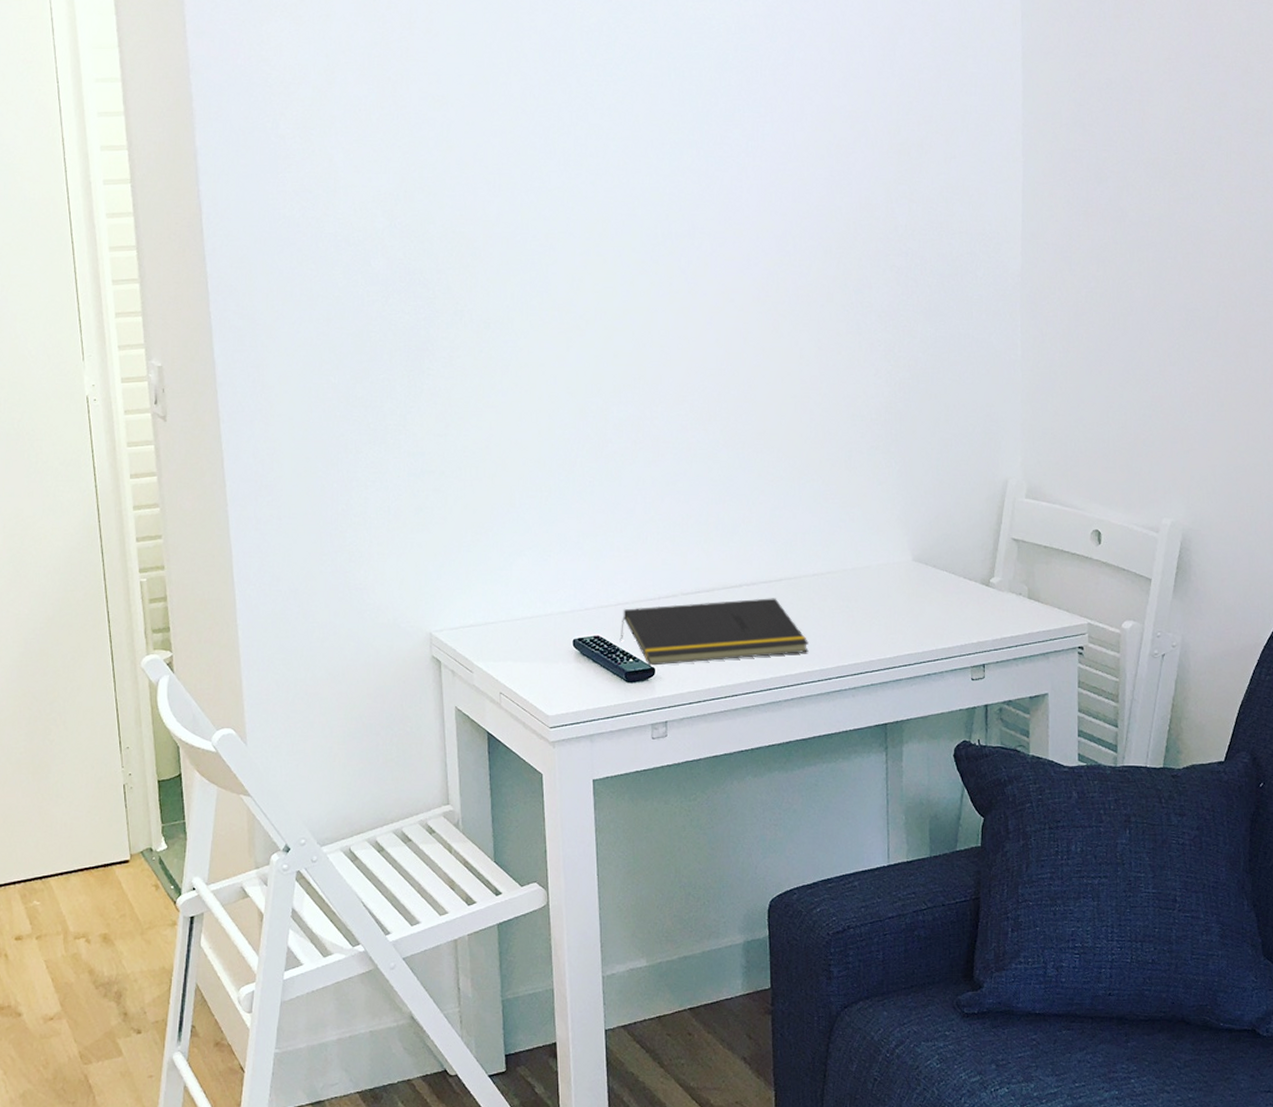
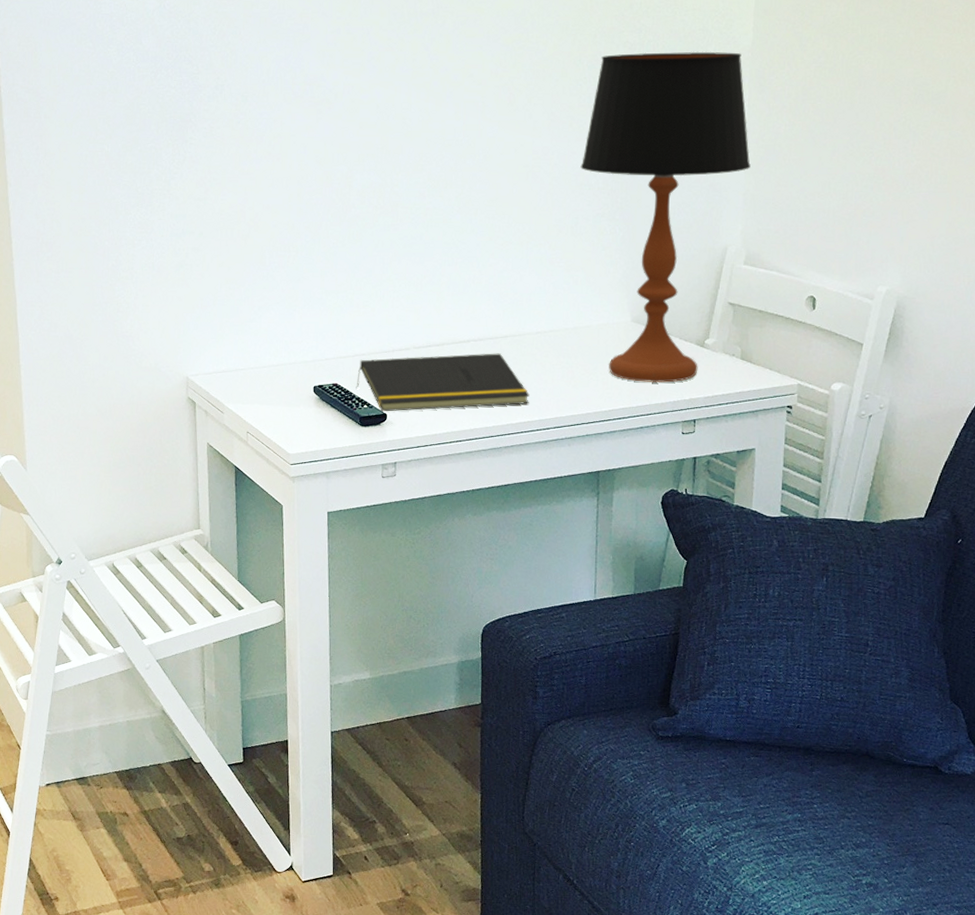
table lamp: none [851,275,1027,626] -> present [580,51,751,383]

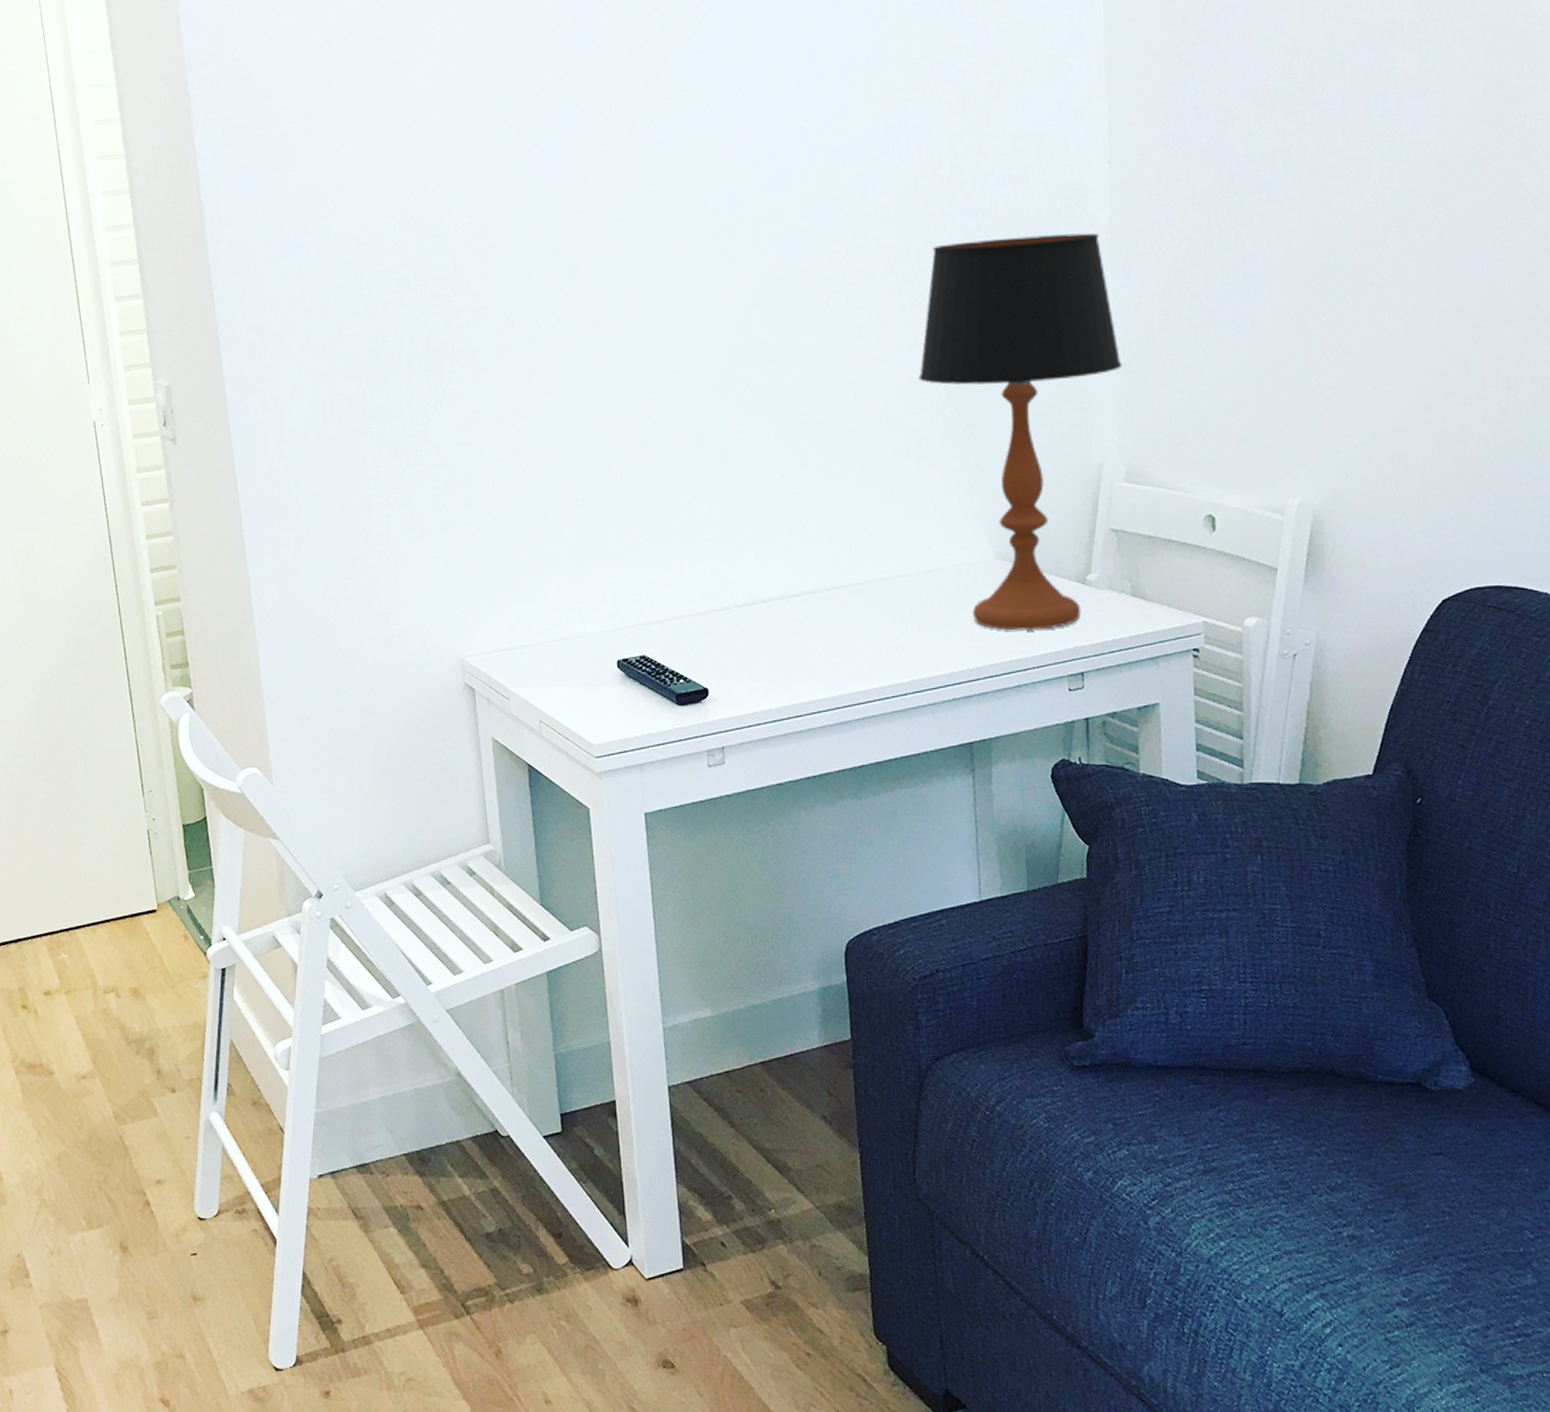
notepad: present [356,353,529,412] -> none [668,606,880,686]

